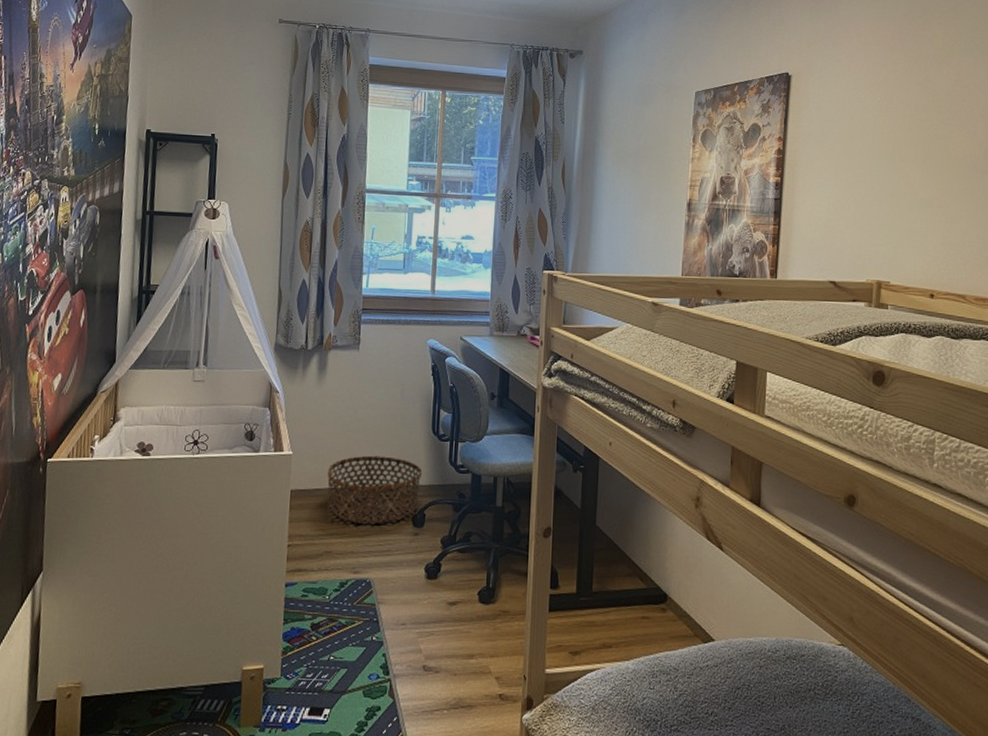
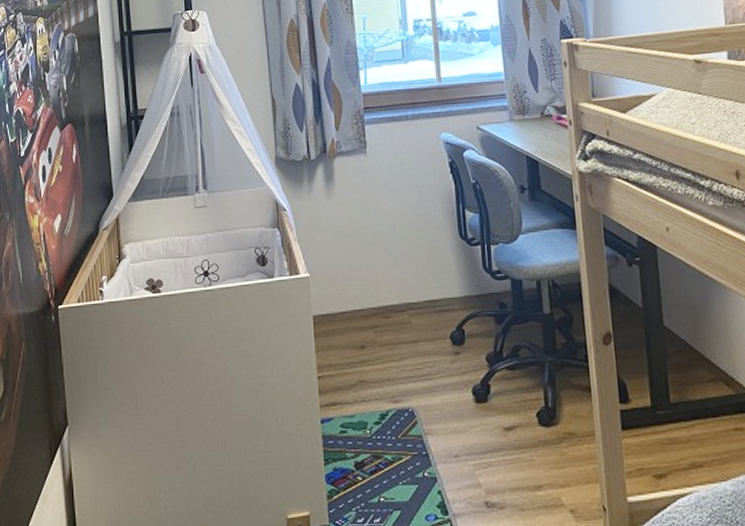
basket: present [327,455,423,524] -> none [350,268,455,347]

